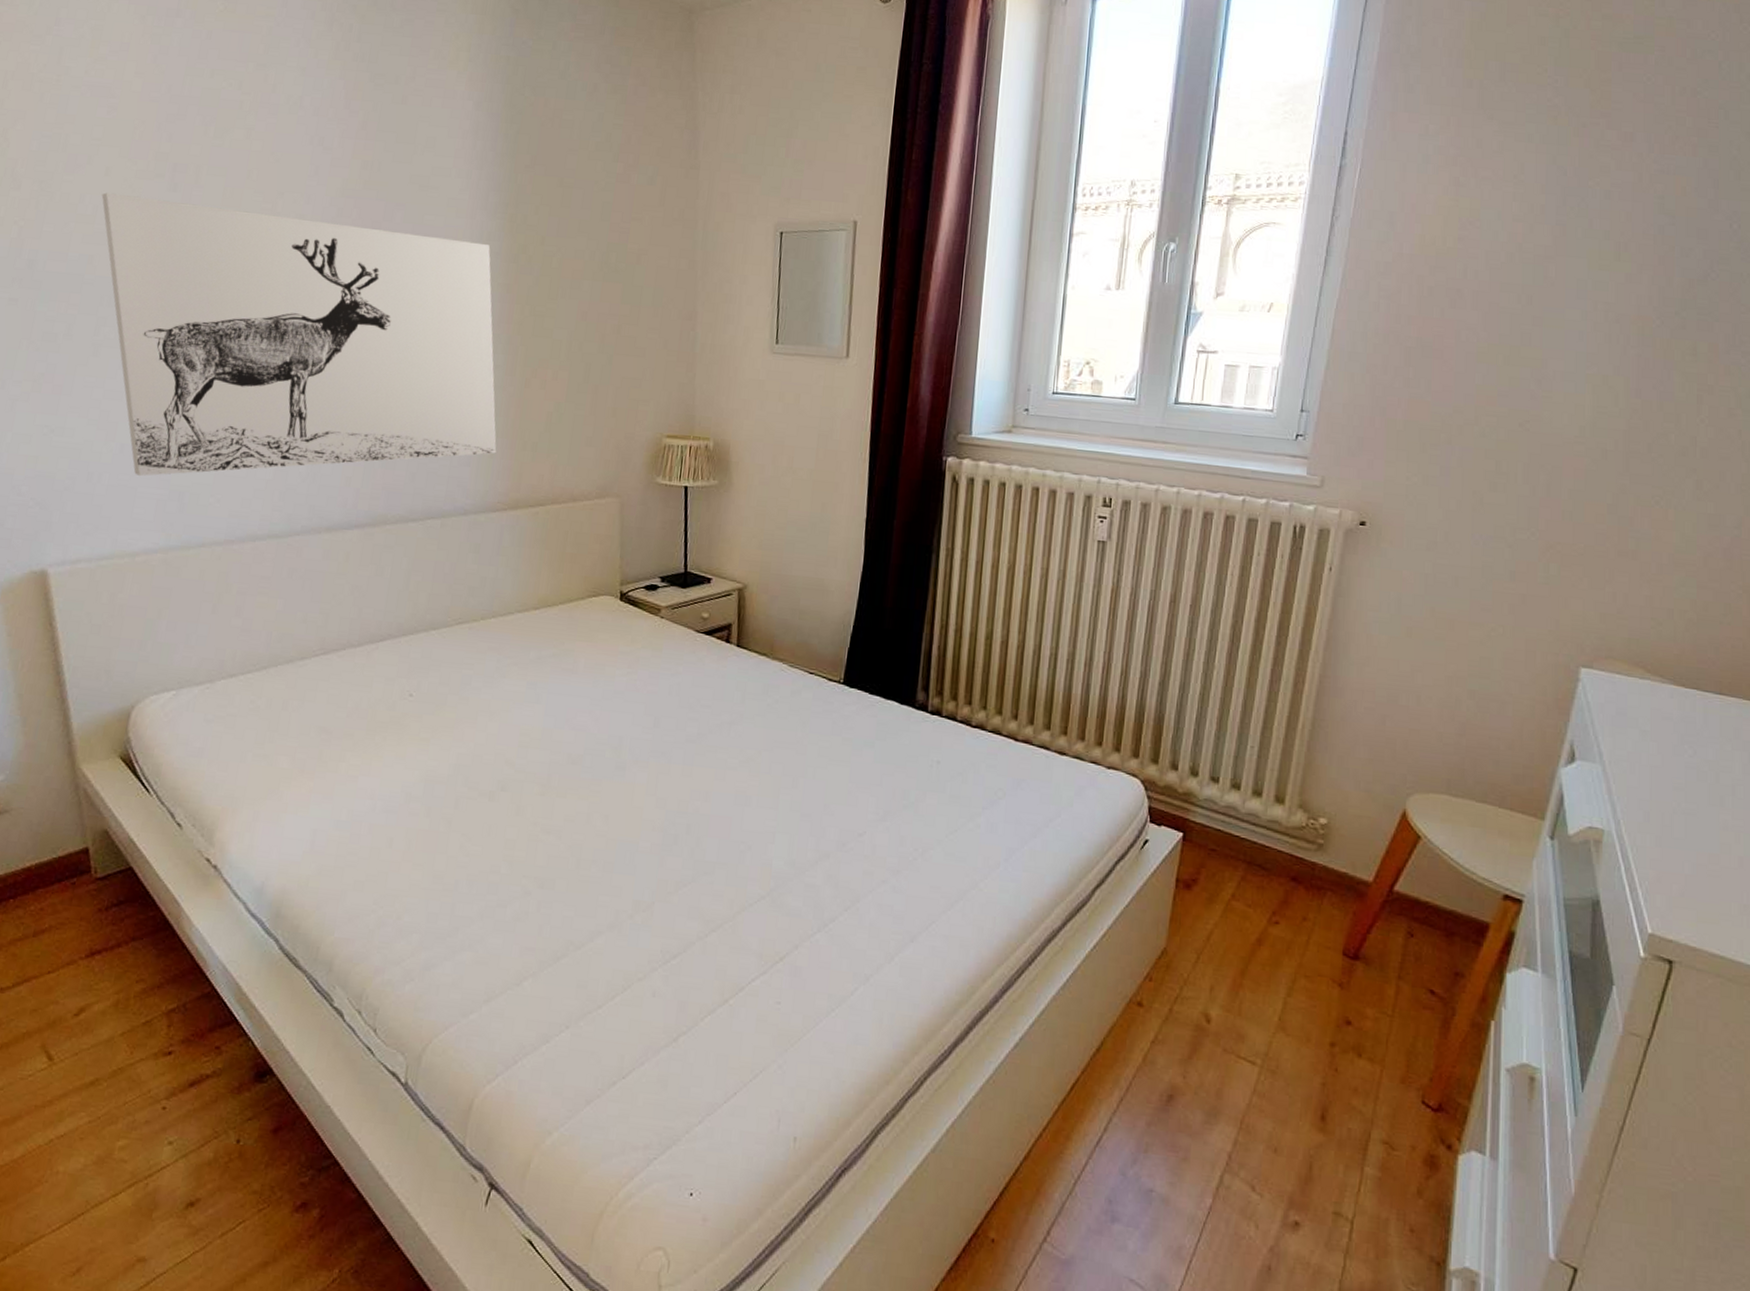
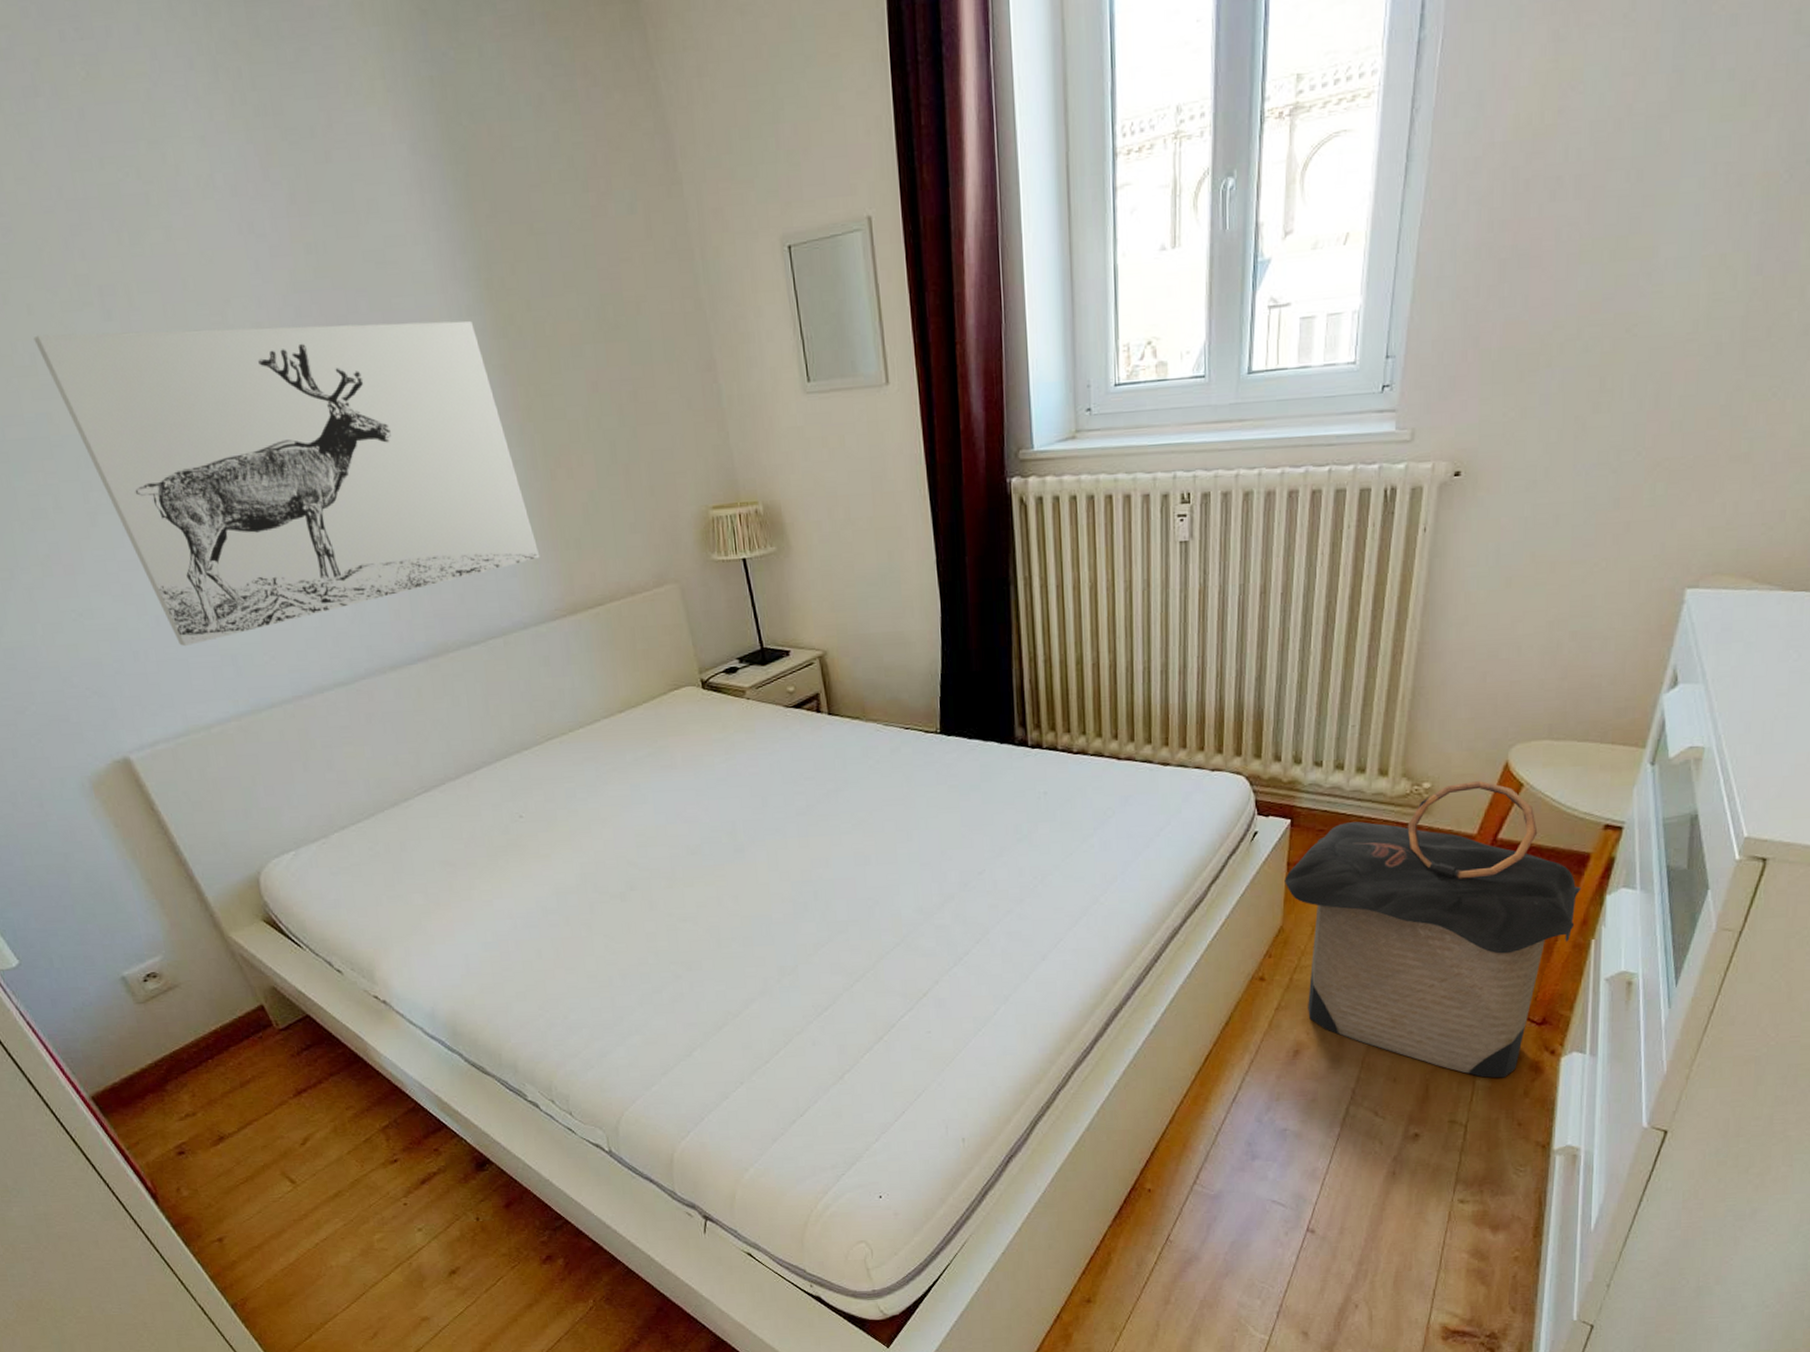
laundry hamper: none [1172,824,1480,1169] -> present [1284,781,1581,1078]

